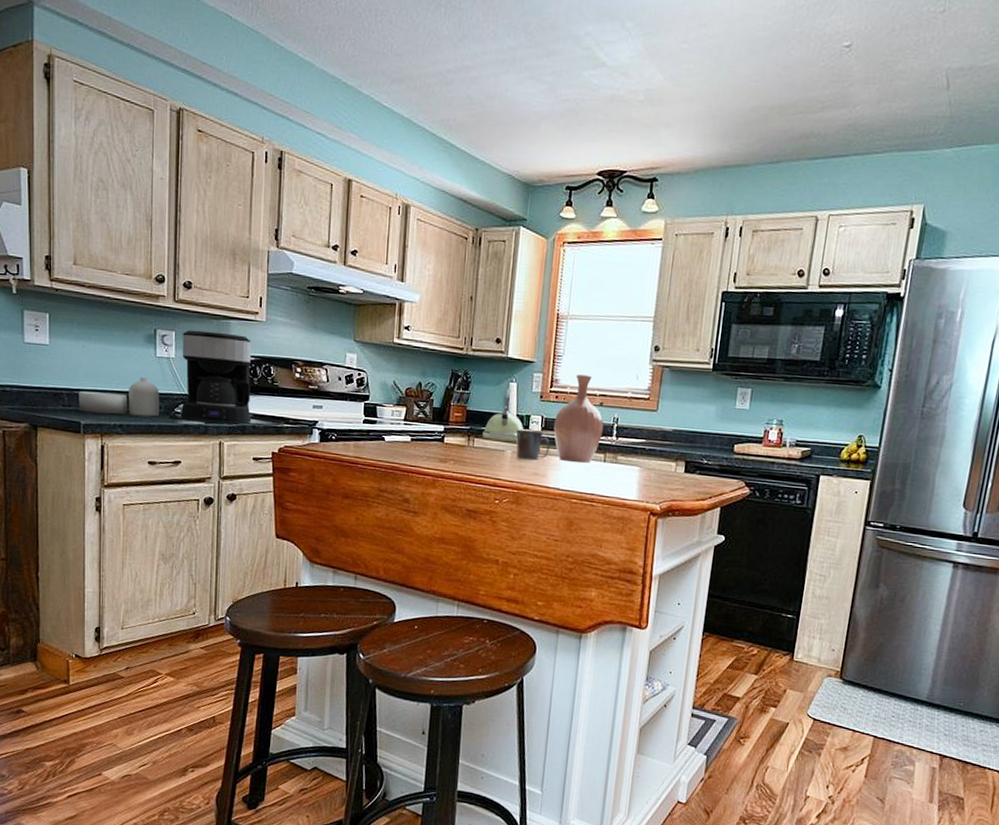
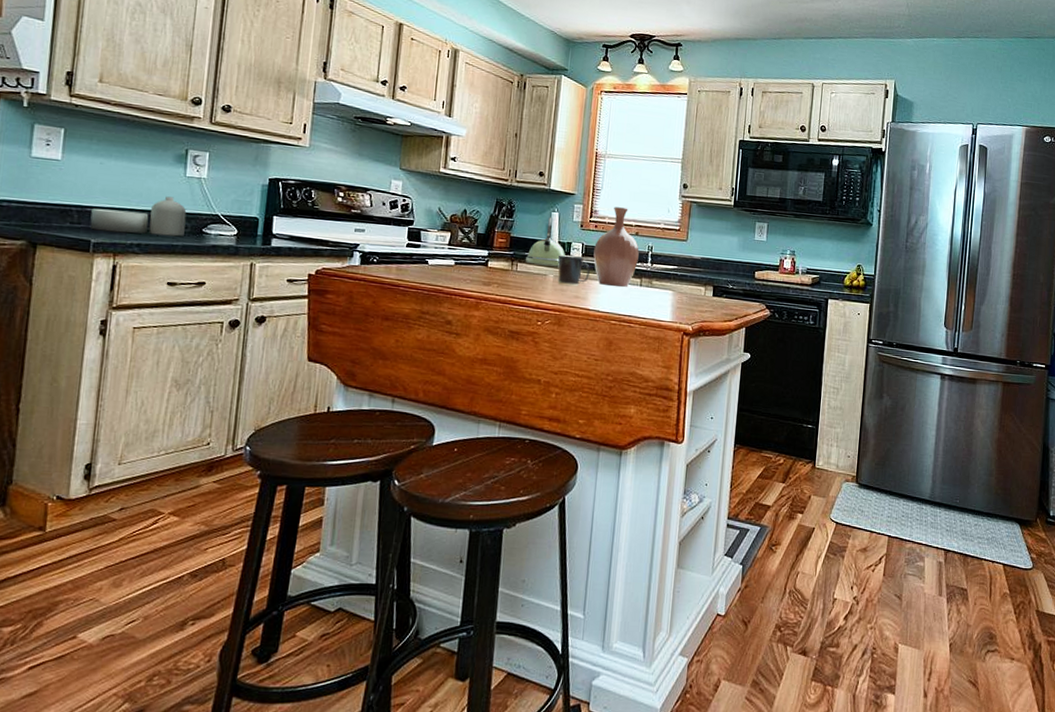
coffee maker: present [169,329,284,427] -> none [195,151,323,249]

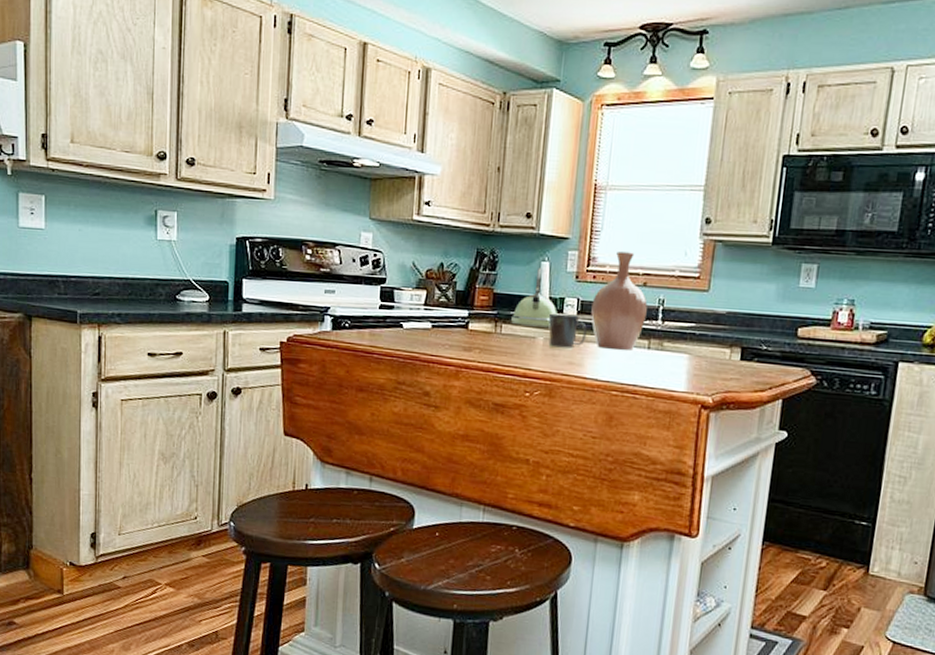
canister: present [90,196,187,237] -> none [75,262,160,305]

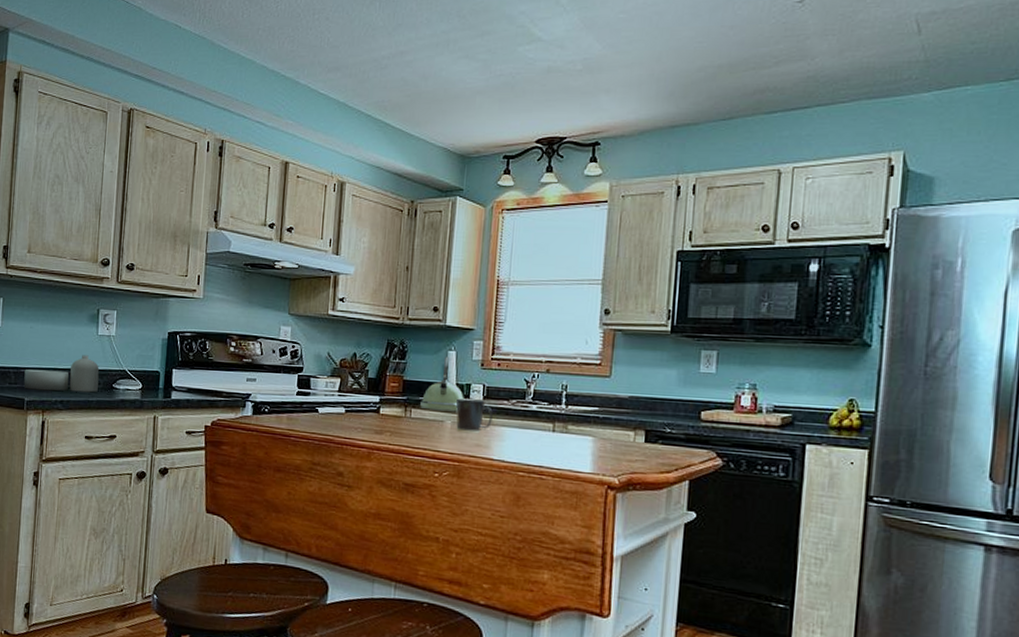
canister: none [75,262,160,305] -> present [23,355,99,393]
vase: present [591,251,648,351] -> none [496,341,551,434]

